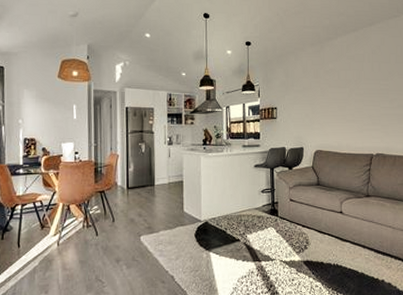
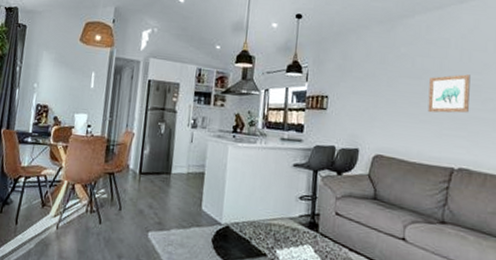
wall art: none [352,81,380,114] -> present [427,74,471,113]

